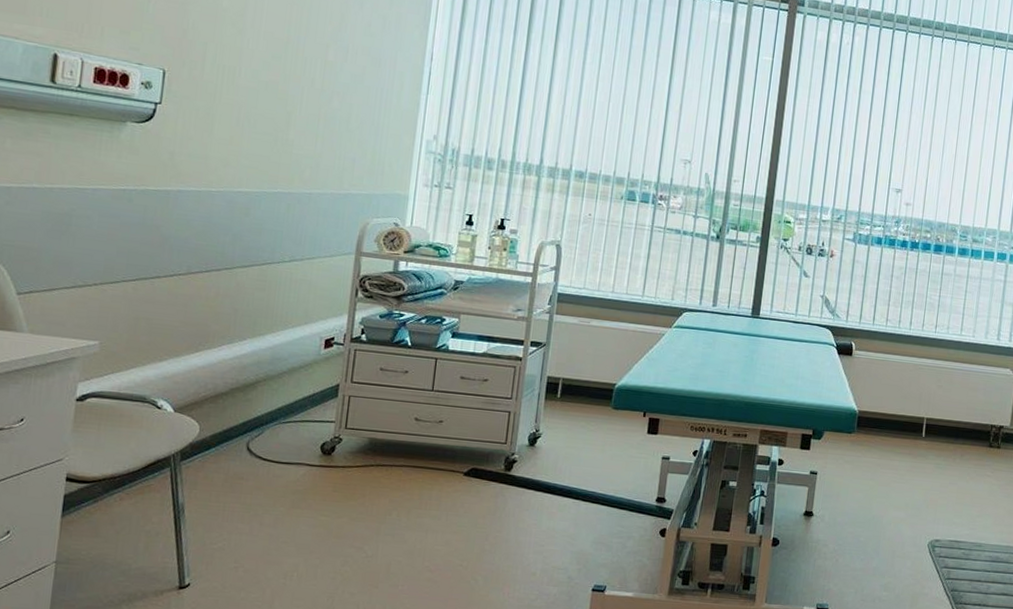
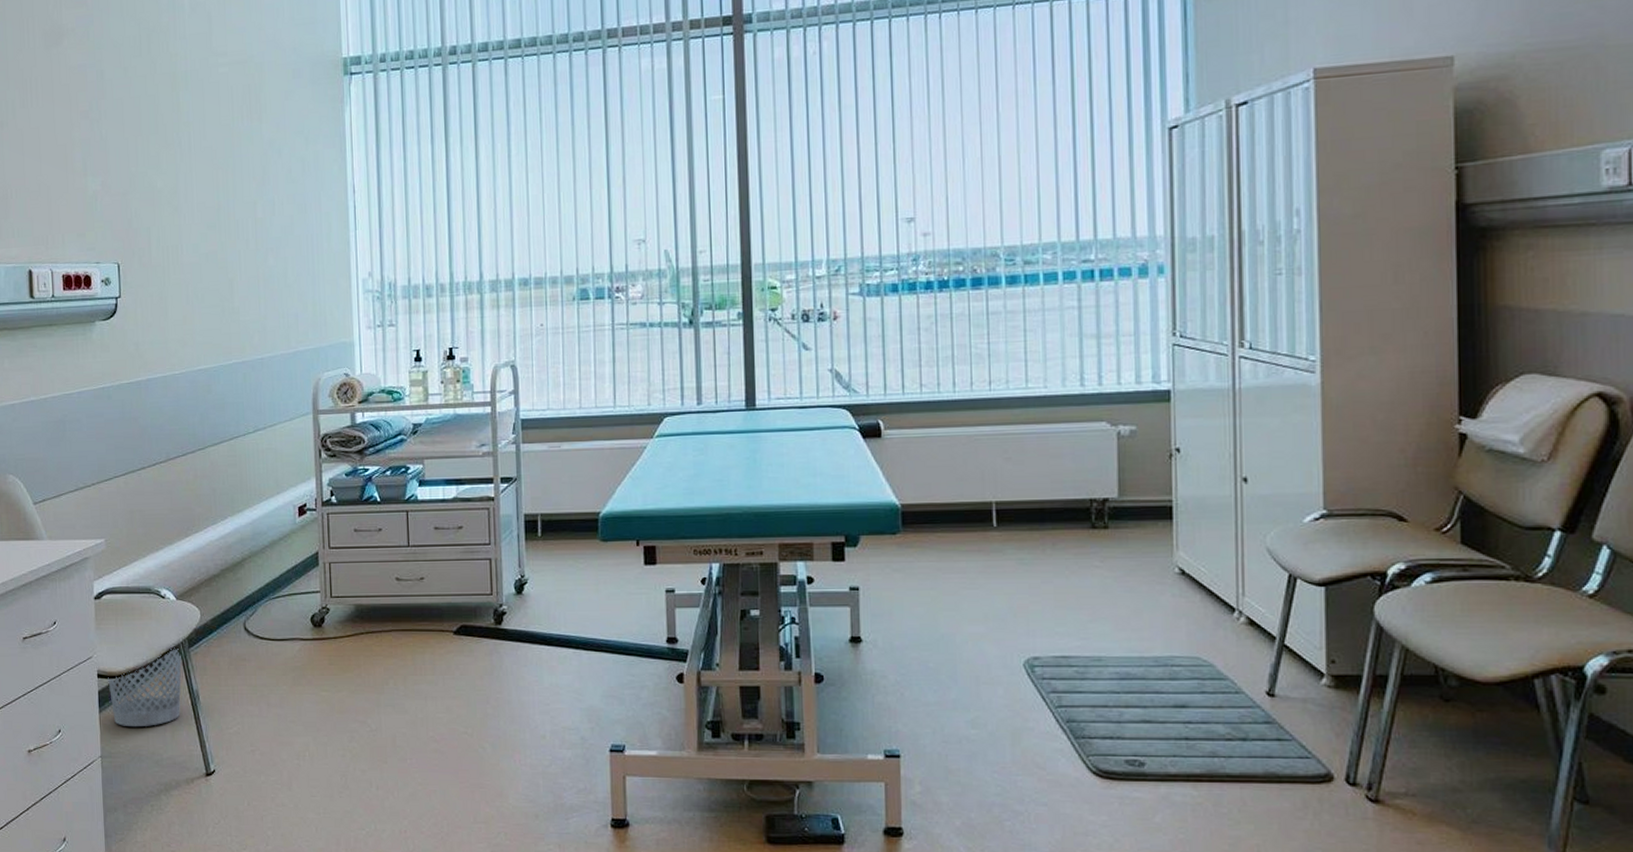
wastebasket: none [78,459,170,536] -> present [108,647,182,726]

